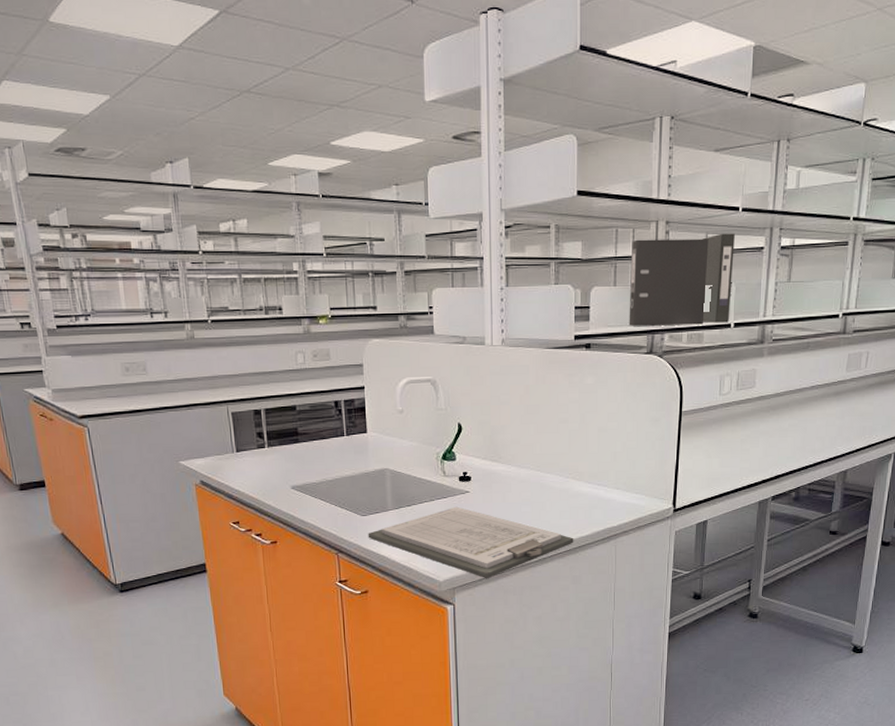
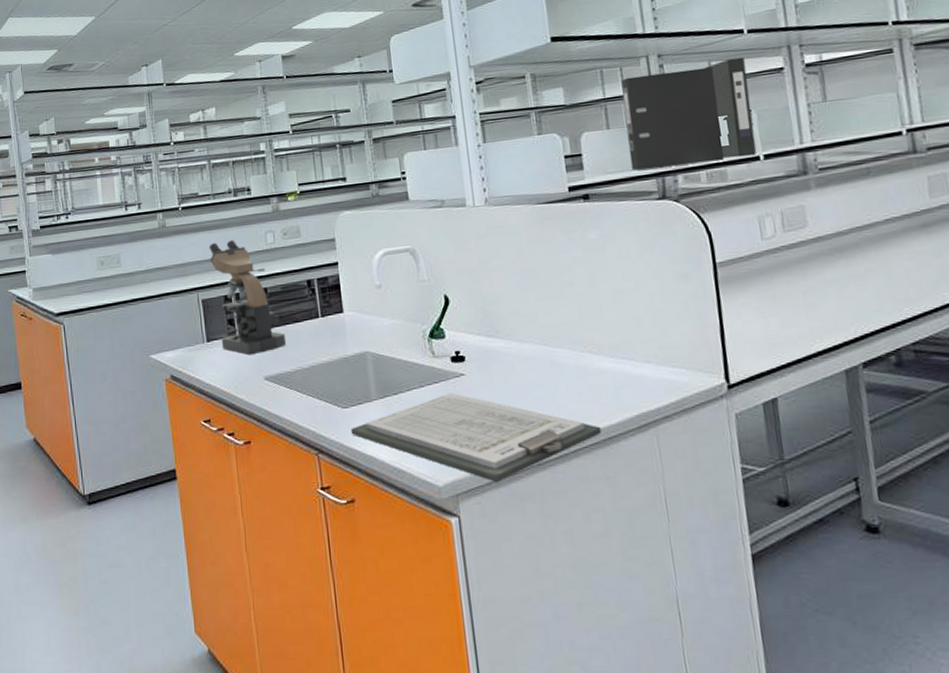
microscope: none [239,357,313,465] -> present [209,240,287,354]

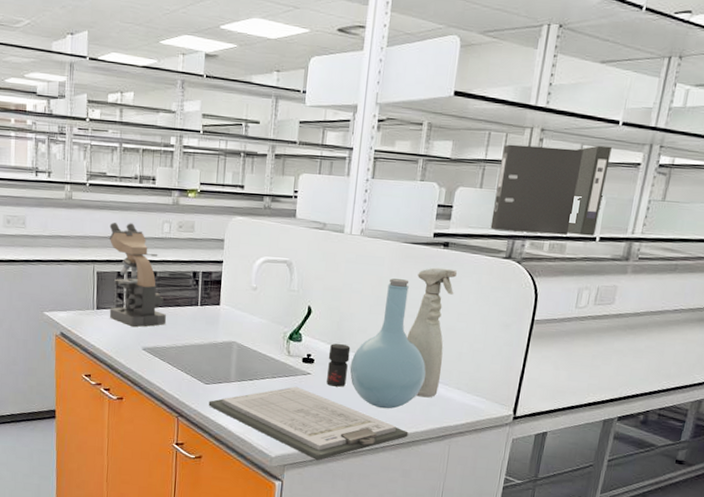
jar: none [480,332,509,385] -> present [327,343,351,387]
bottle: none [508,244,604,403] -> present [350,278,426,409]
spray bottle: none [562,222,624,380] -> present [406,267,458,398]

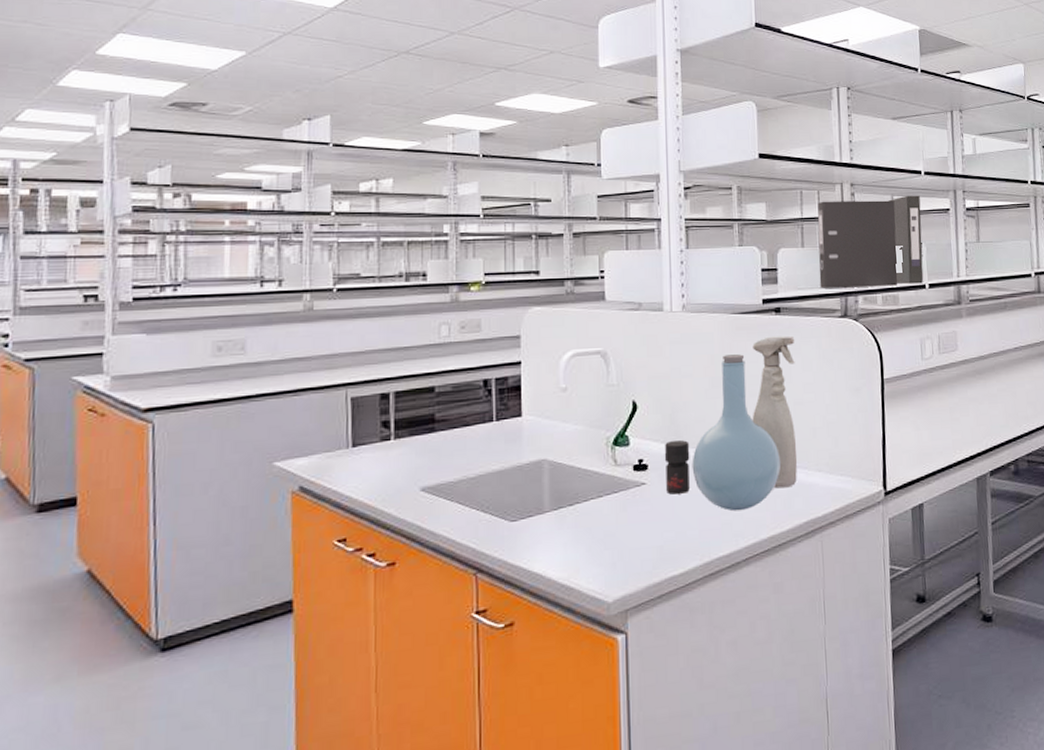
microscope: present [109,223,167,327] -> none [366,330,452,462]
clipboard: present [208,386,409,461] -> none [517,502,773,596]

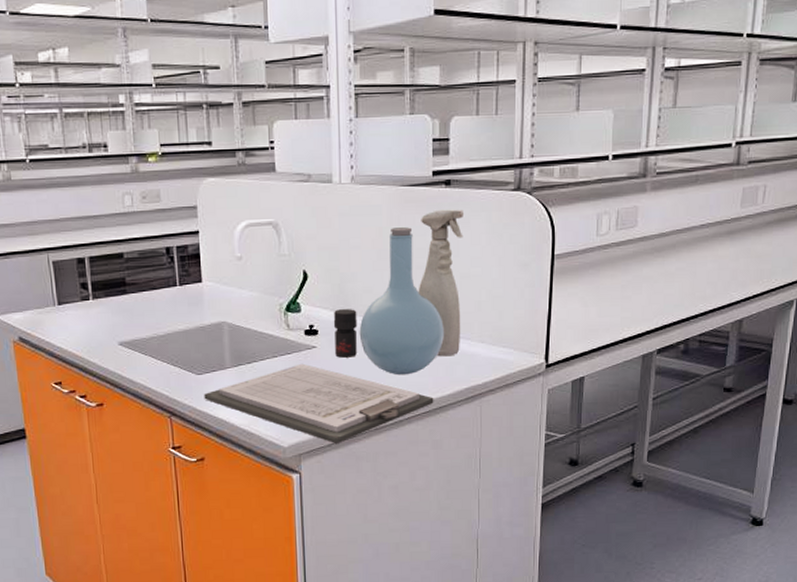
clipboard: none [517,502,773,596] -> present [204,363,434,445]
binder: present [817,200,898,288] -> none [493,60,583,160]
binder: present [887,195,923,284] -> none [574,53,612,155]

